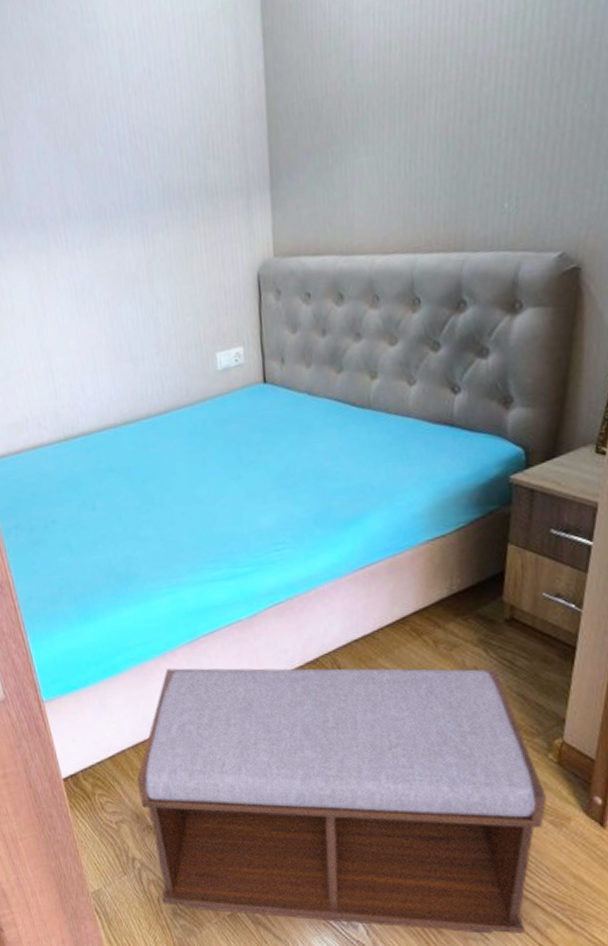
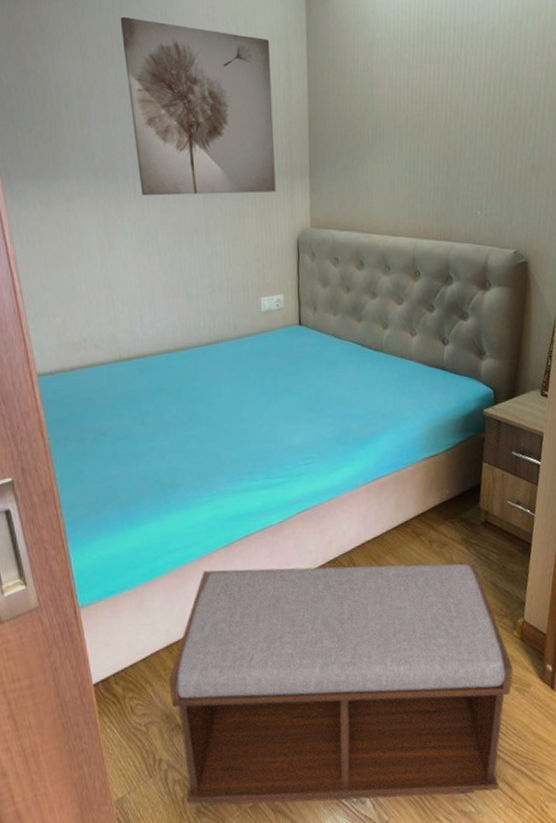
wall art: none [35,11,229,245] -> present [120,16,276,196]

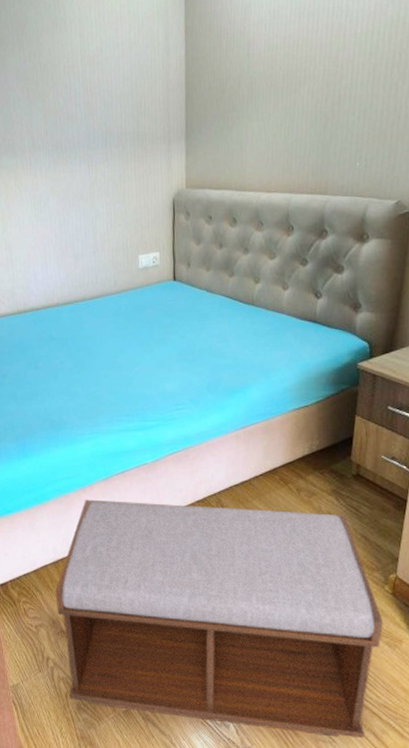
wall art: present [120,16,276,196] -> none [19,9,154,168]

